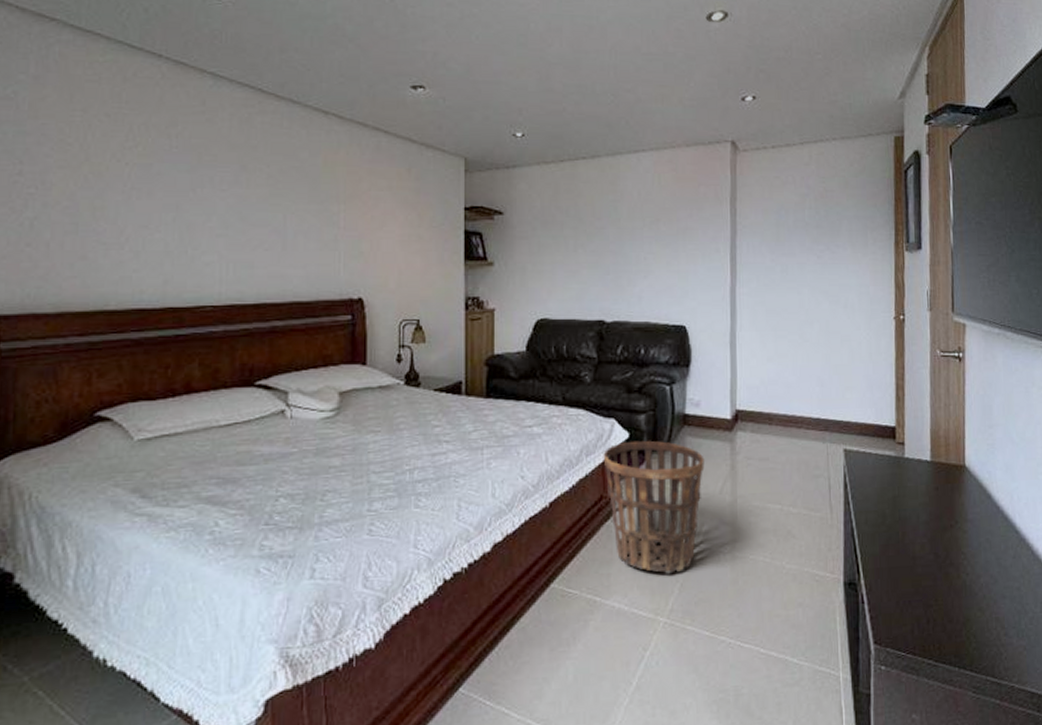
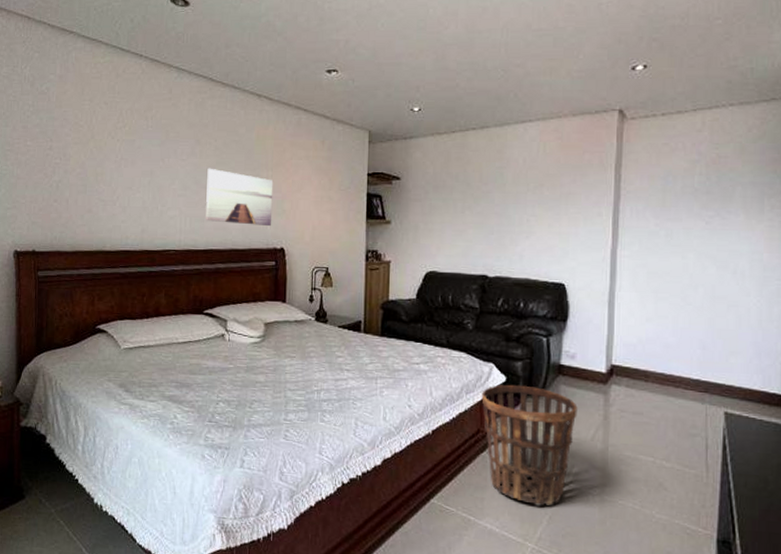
wall art: none [256,200,347,273] -> present [206,168,274,227]

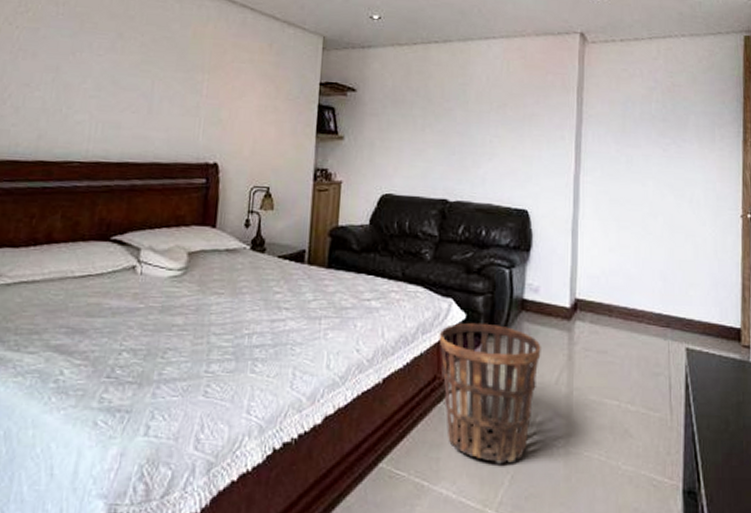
wall art: present [206,168,274,227] -> none [122,66,210,138]

